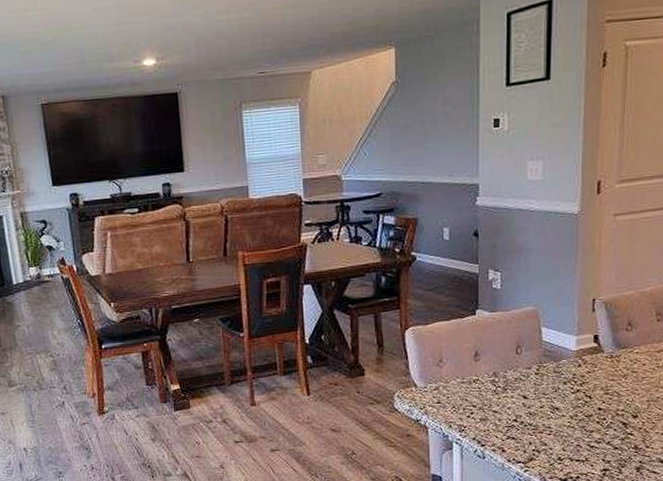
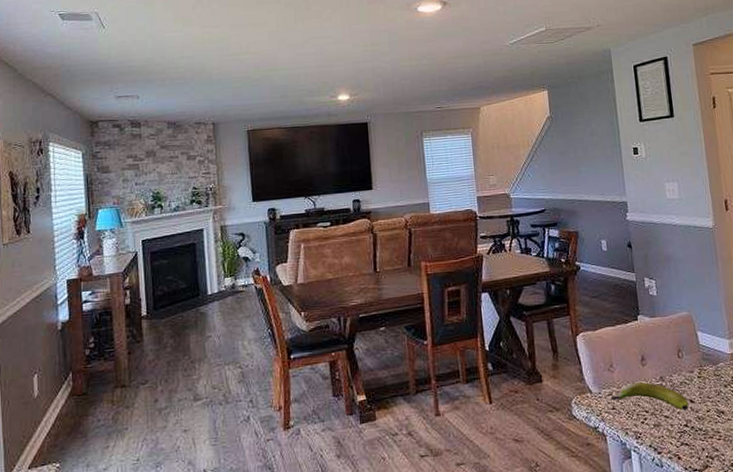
banana: none [436,378,521,406] -> present [610,382,689,410]

